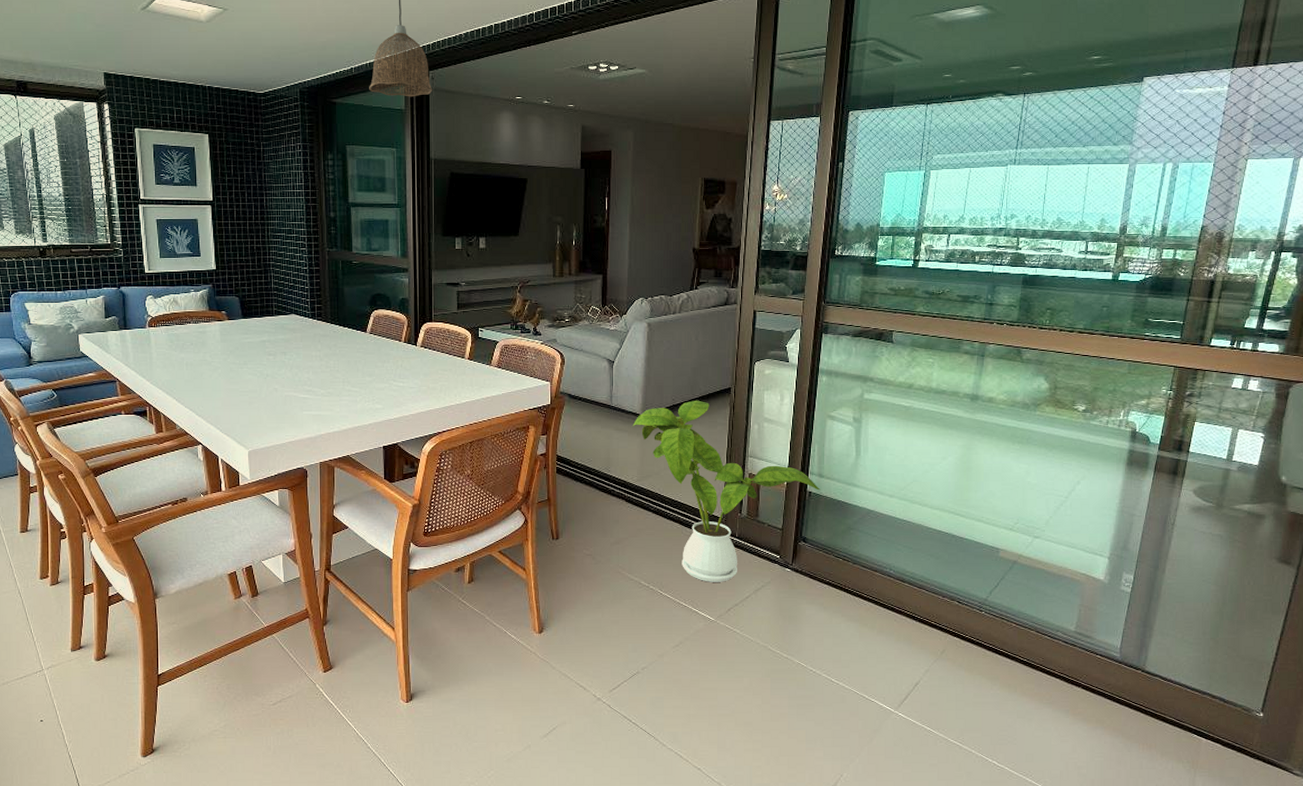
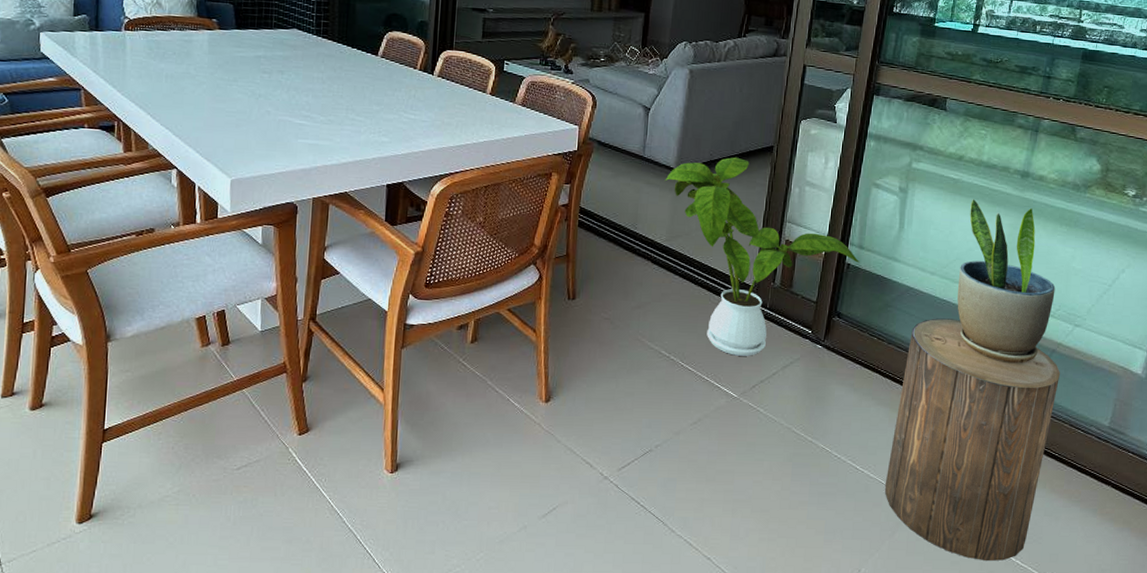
stool: none [860,537,1024,763] -> present [885,318,1061,562]
potted plant: none [916,424,1012,575] -> present [957,199,1056,363]

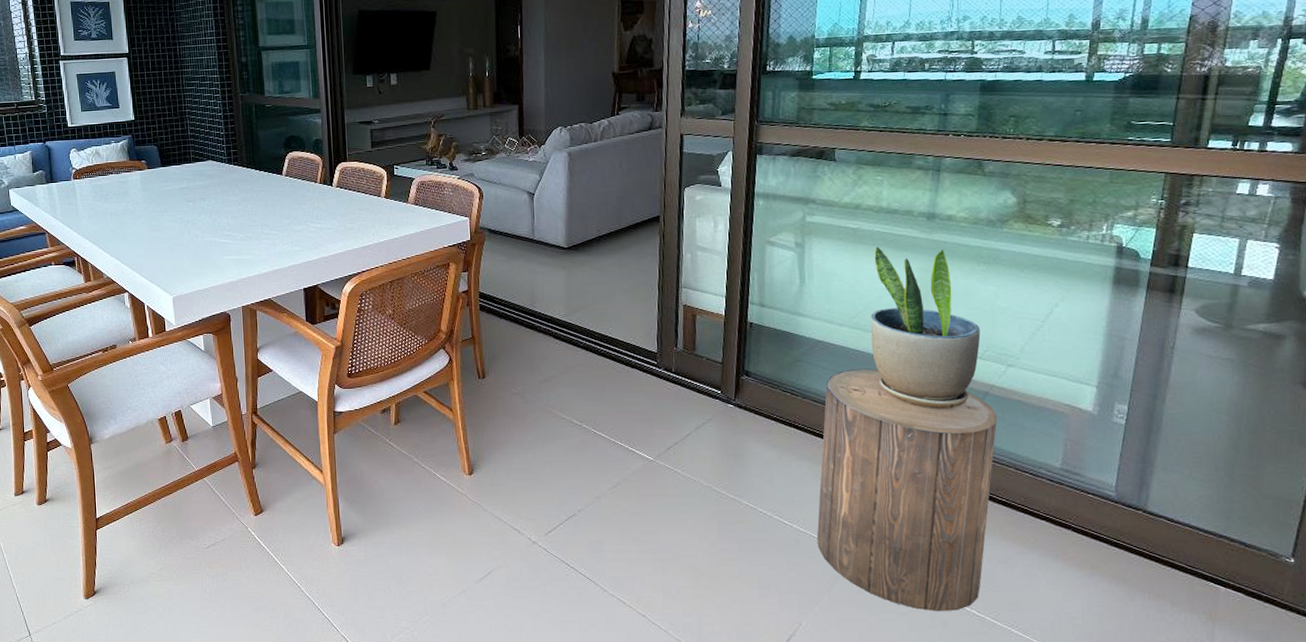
house plant: present [665,157,860,356] -> none [556,230,763,420]

